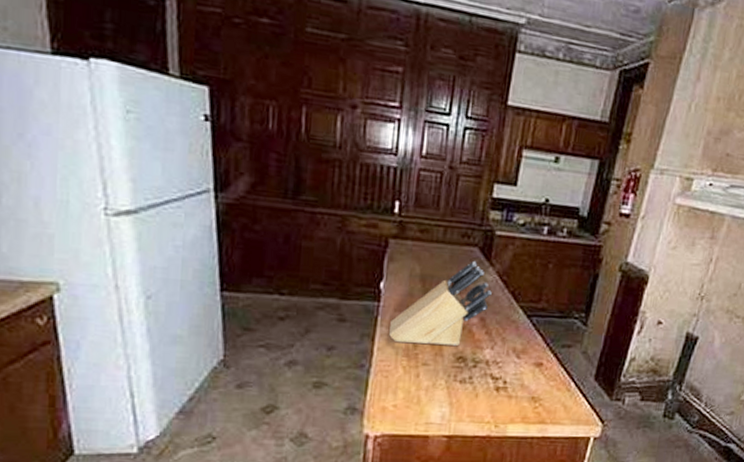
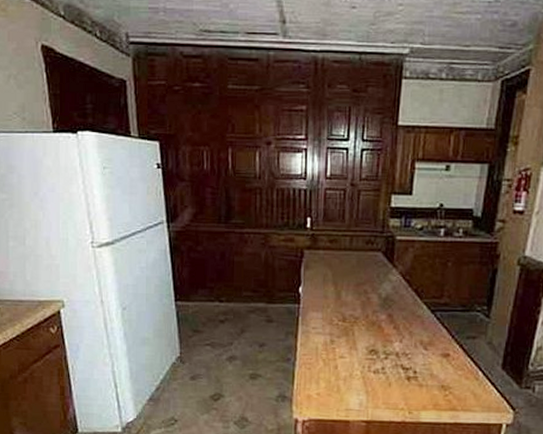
knife block: present [389,260,492,346] -> none [309,264,397,340]

